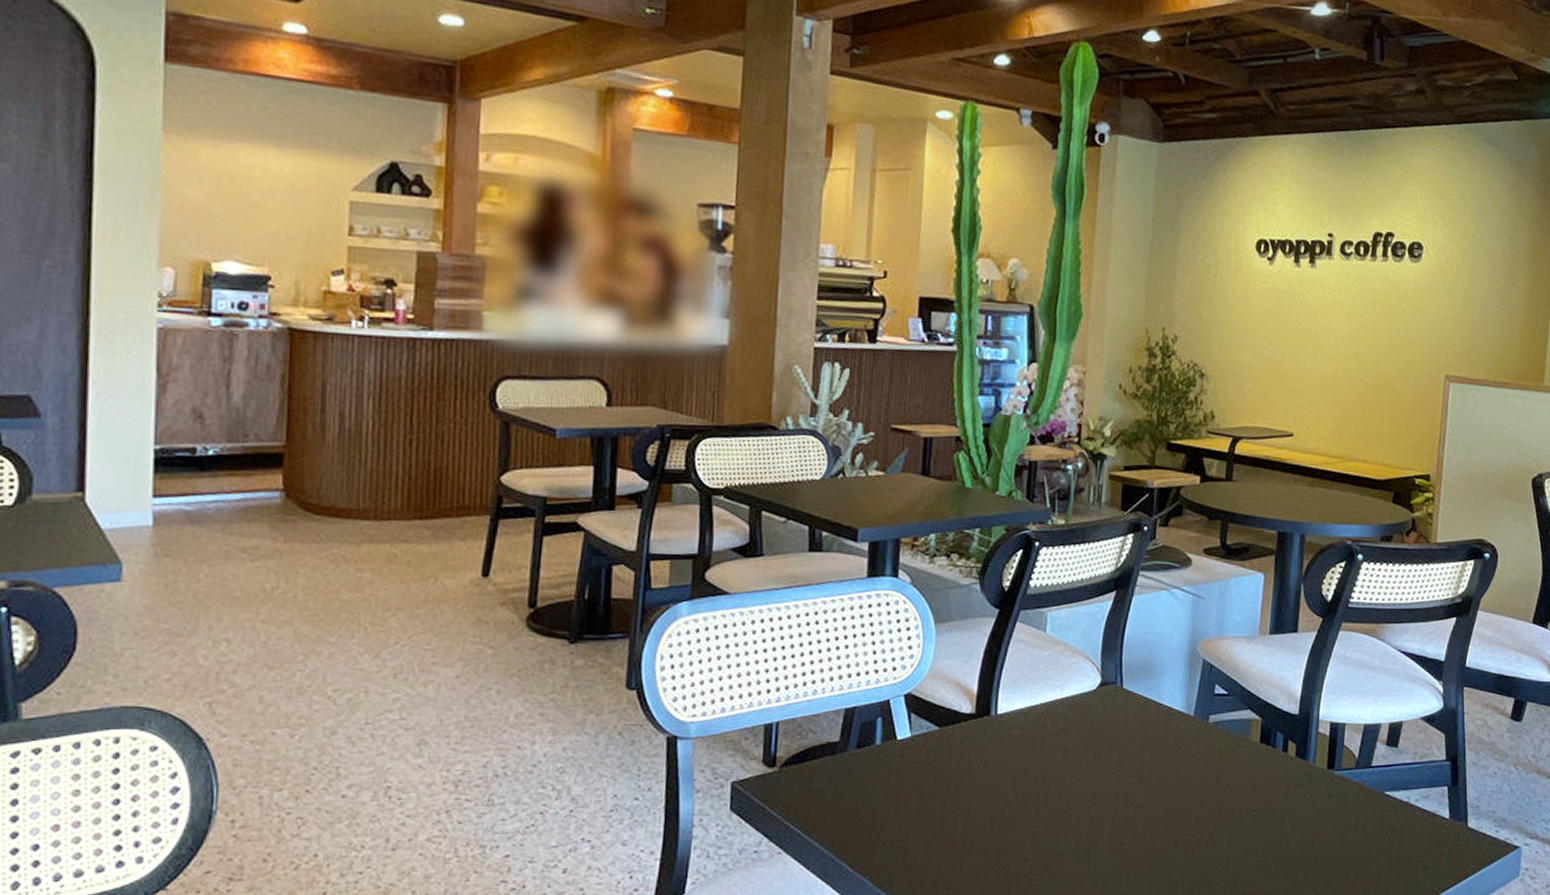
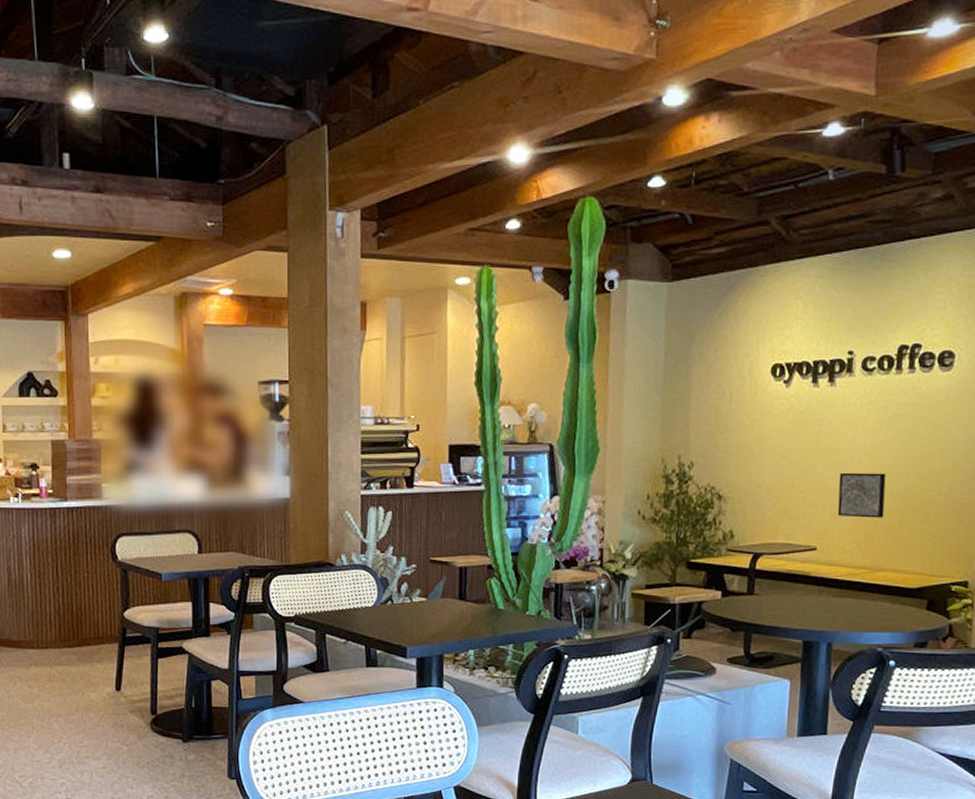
wall art: none [1313,357,1360,407] -> present [837,472,887,518]

